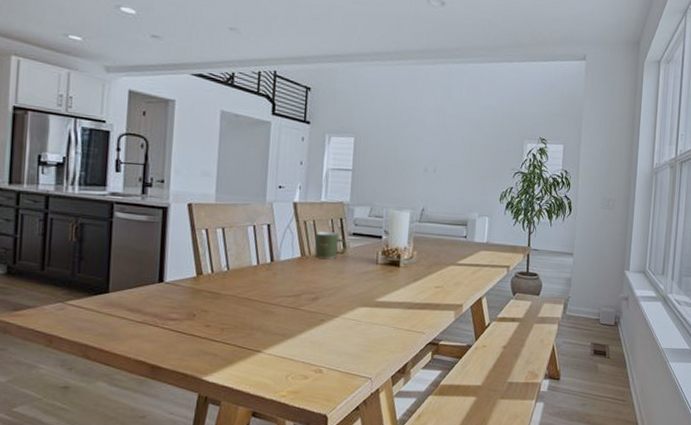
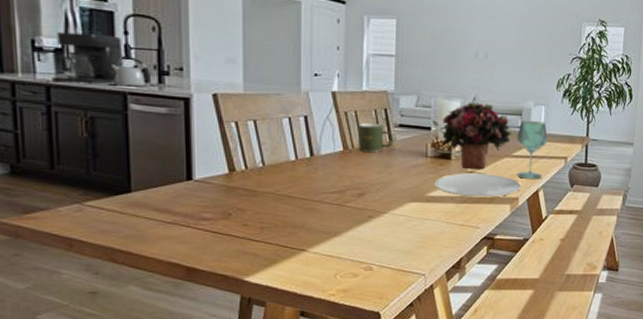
coffee maker: none [51,148,115,195] -> present [52,31,124,85]
kettle: none [102,170,137,197] -> present [110,56,152,87]
plate: none [384,280,466,304] -> present [435,173,522,198]
bouquet: none [389,212,456,277] -> present [438,101,511,170]
wine glass: none [462,230,492,287] -> present [517,120,548,179]

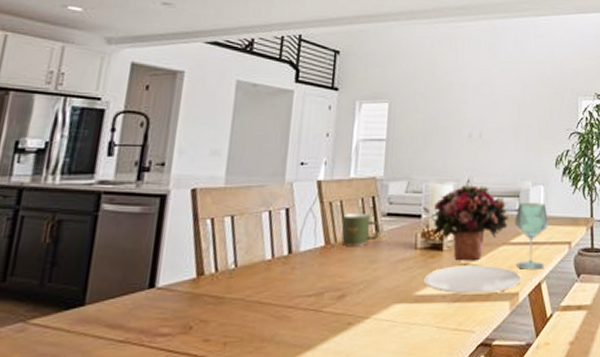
coffee maker: present [52,31,124,85] -> none [26,132,107,185]
kettle: present [110,56,152,87] -> none [90,154,131,185]

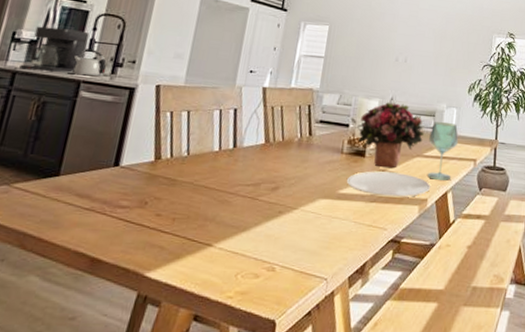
coffee maker: none [26,132,107,185] -> present [19,26,90,73]
kettle: none [90,154,131,185] -> present [72,49,107,76]
mug: present [341,212,380,246] -> none [279,117,313,146]

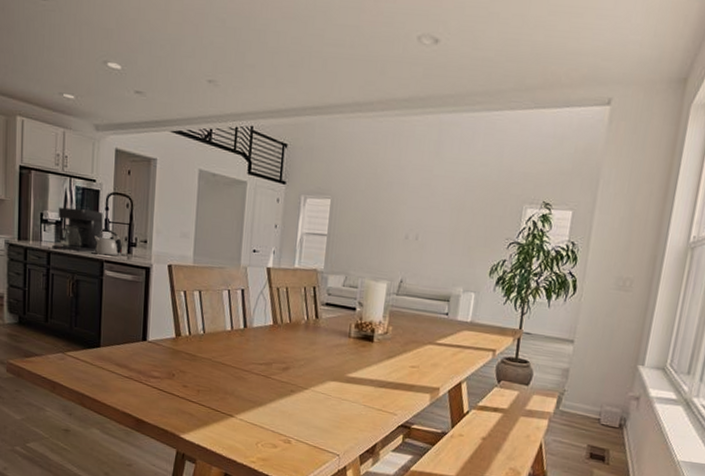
plate: present [347,171,431,198] -> none [356,357,444,385]
bouquet: present [356,102,424,169] -> none [363,284,437,355]
wine glass: present [427,121,459,181] -> none [440,307,476,371]

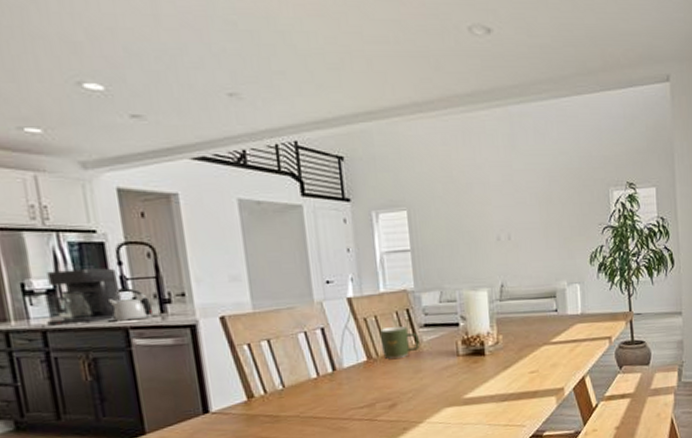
mug: none [286,299,319,329] -> present [379,326,420,359]

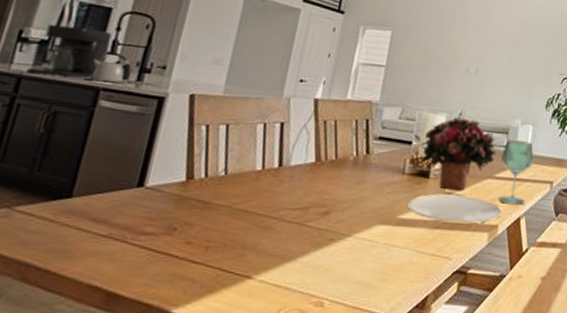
mug: present [379,326,420,359] -> none [331,133,371,166]
bouquet: none [467,288,547,363] -> present [420,117,496,191]
plate: none [471,365,566,394] -> present [408,194,503,224]
wine glass: none [553,301,588,366] -> present [499,139,534,205]

